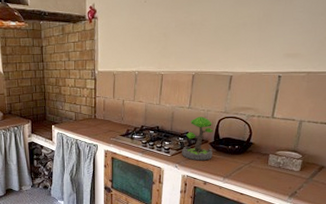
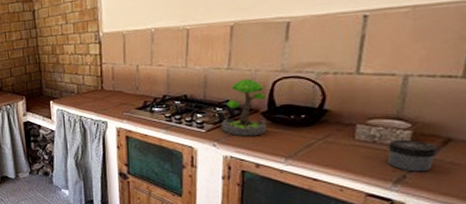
jar: none [286,166,316,189] -> present [386,139,438,172]

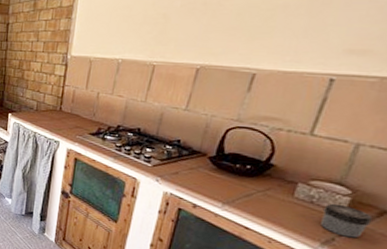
plant: present [221,78,266,137] -> none [167,122,216,179]

